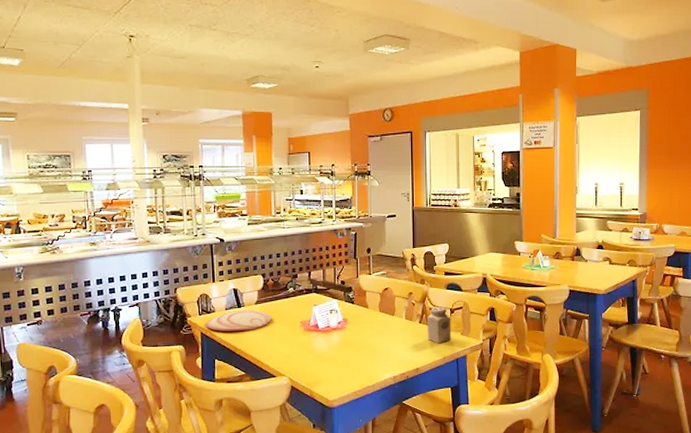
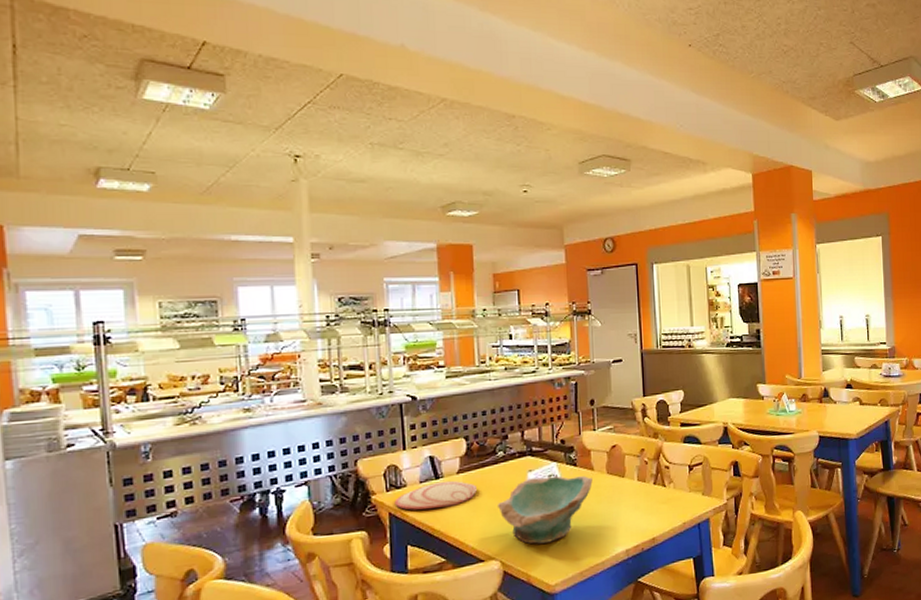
bowl: none [288,311,367,366] -> present [498,476,593,544]
salt shaker: present [427,306,451,344] -> none [663,463,691,507]

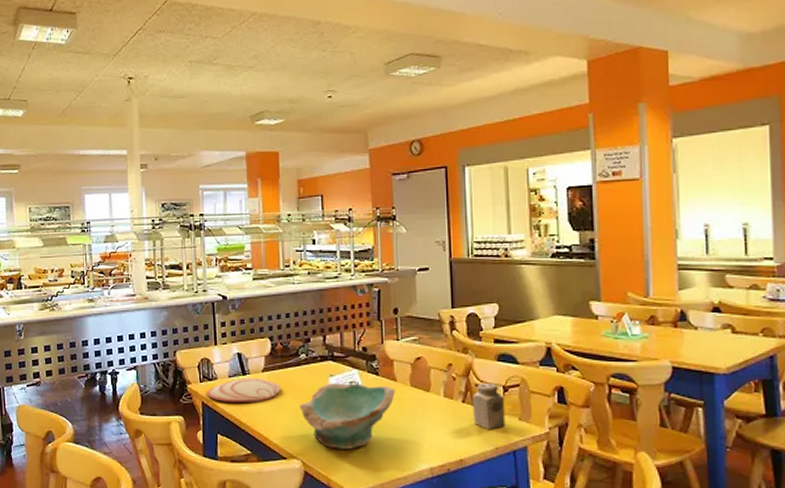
salt shaker: none [663,463,691,507] -> present [472,382,505,430]

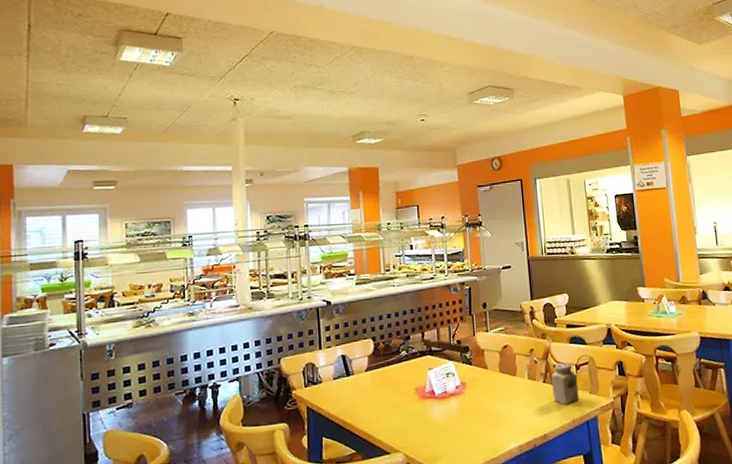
plate: present [207,377,280,402] -> none [311,377,383,405]
bowl: present [300,383,395,449] -> none [402,374,487,438]

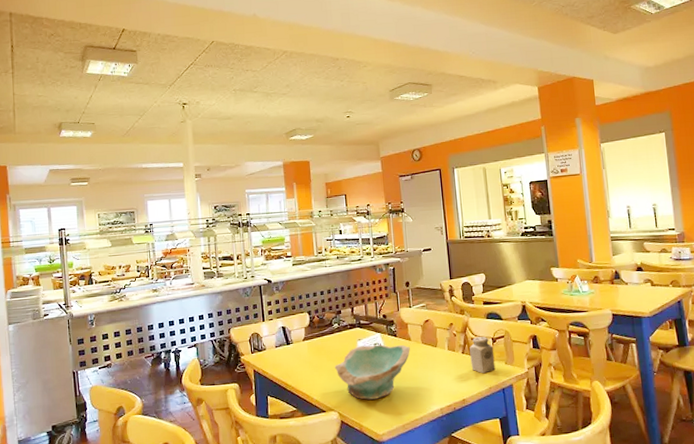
bowl: none [402,374,487,438] -> present [335,344,410,400]

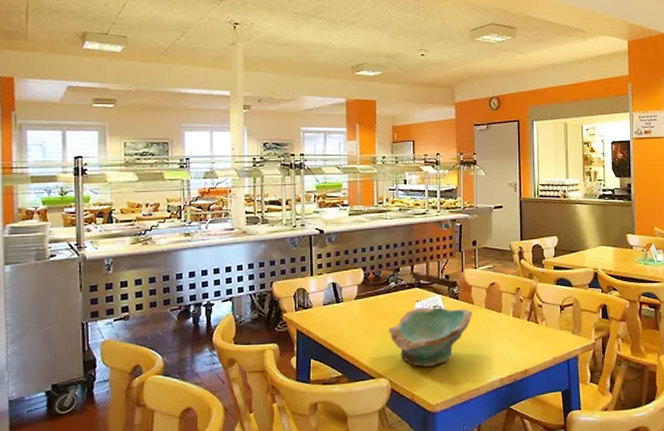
salt shaker: present [469,336,496,374] -> none [536,303,561,343]

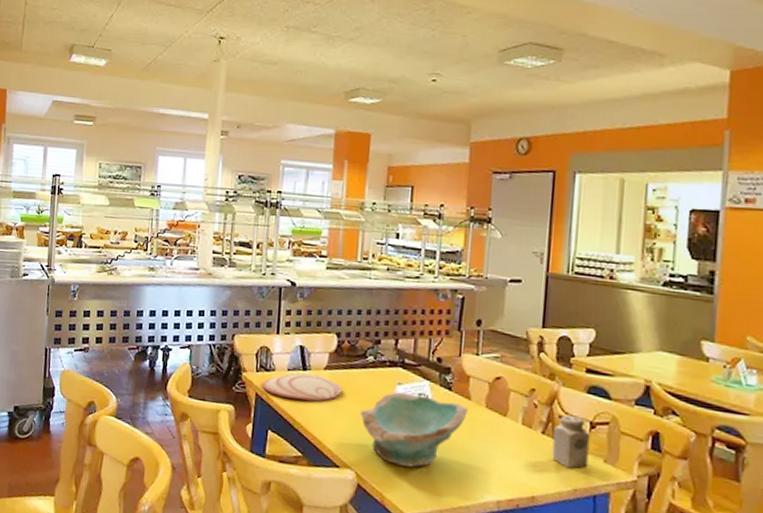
plate: none [301,305,371,329] -> present [262,373,342,402]
salt shaker: none [536,303,561,343] -> present [552,415,591,469]

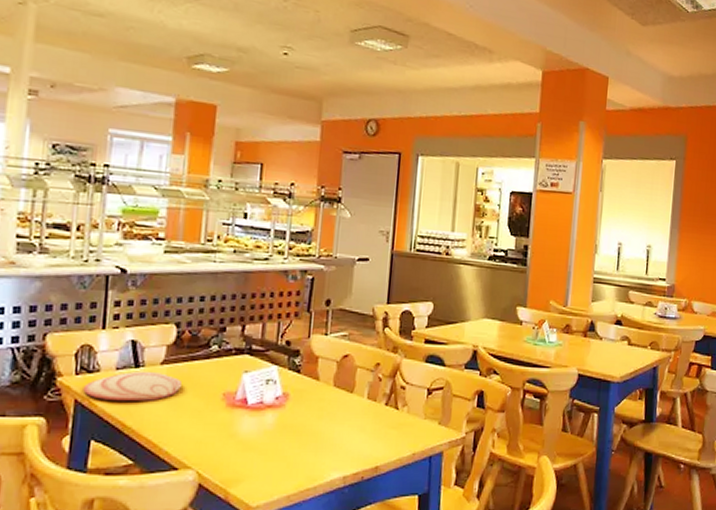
bowl: present [361,392,468,468] -> none [203,380,316,457]
salt shaker: present [552,415,591,469] -> none [394,384,428,435]

